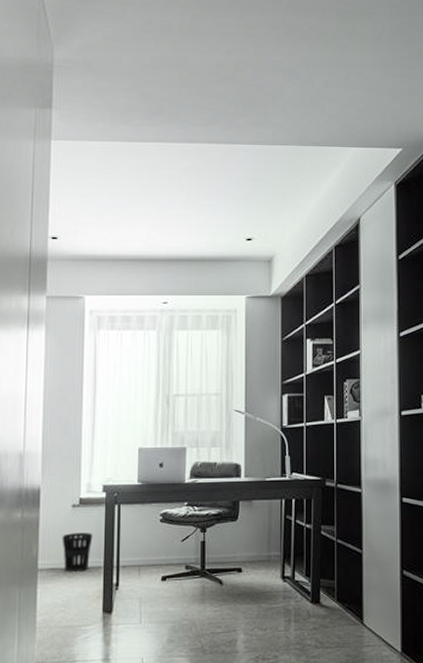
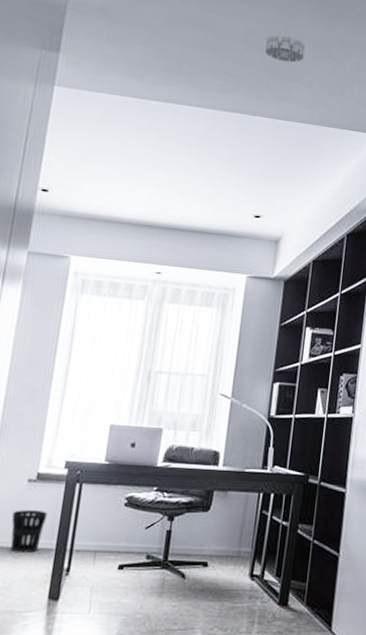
smoke detector: none [237,64,274,89] -> present [265,35,305,63]

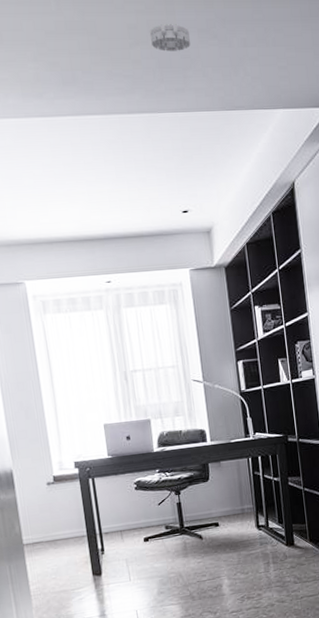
wastebasket: present [10,510,48,553] -> none [42,506,73,544]

